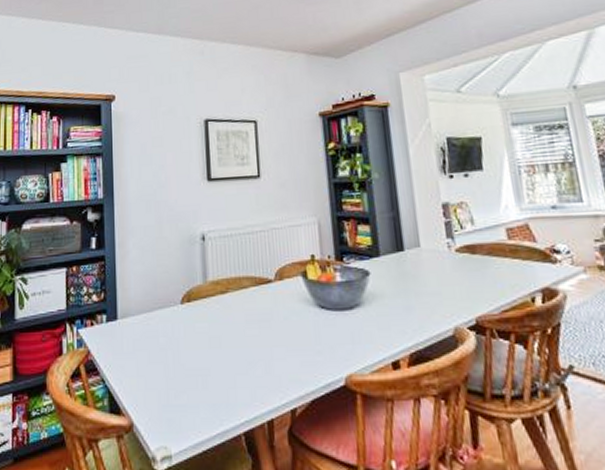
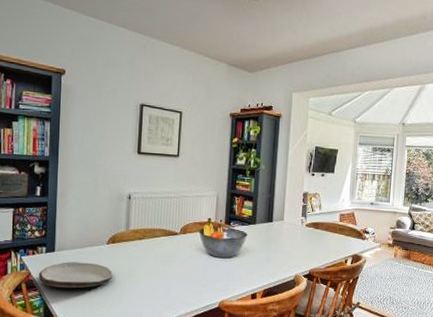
plate: none [100,331,192,368] -> present [39,262,113,288]

